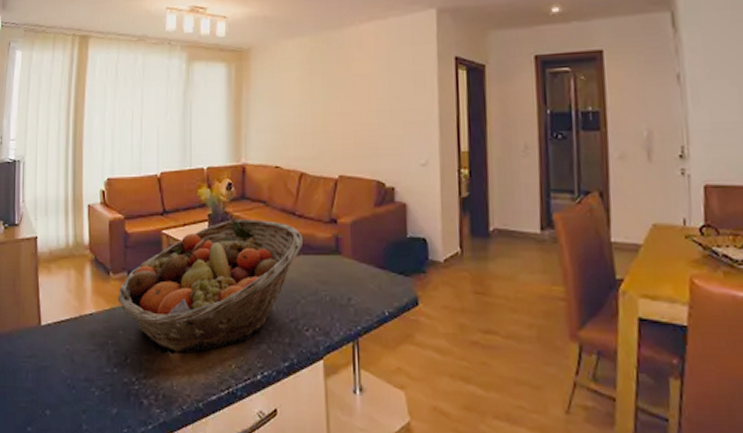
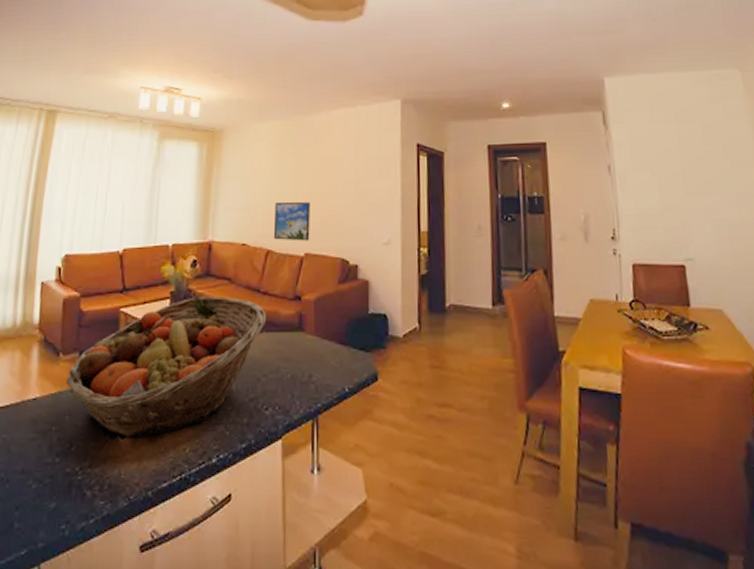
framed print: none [306,122,344,163] -> present [273,201,310,241]

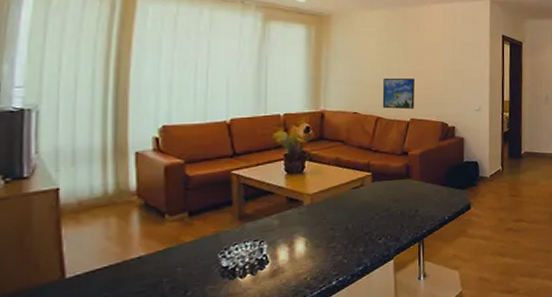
fruit basket: present [65,296,267,436] -> none [175,156,378,277]

